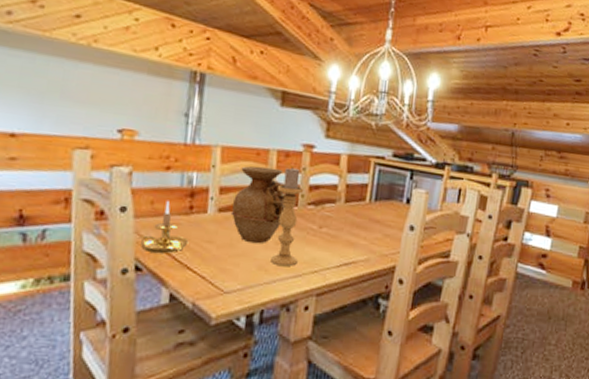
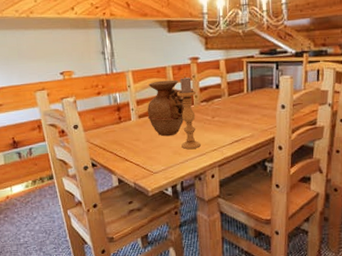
candle holder: present [137,201,189,253] -> none [89,117,123,153]

